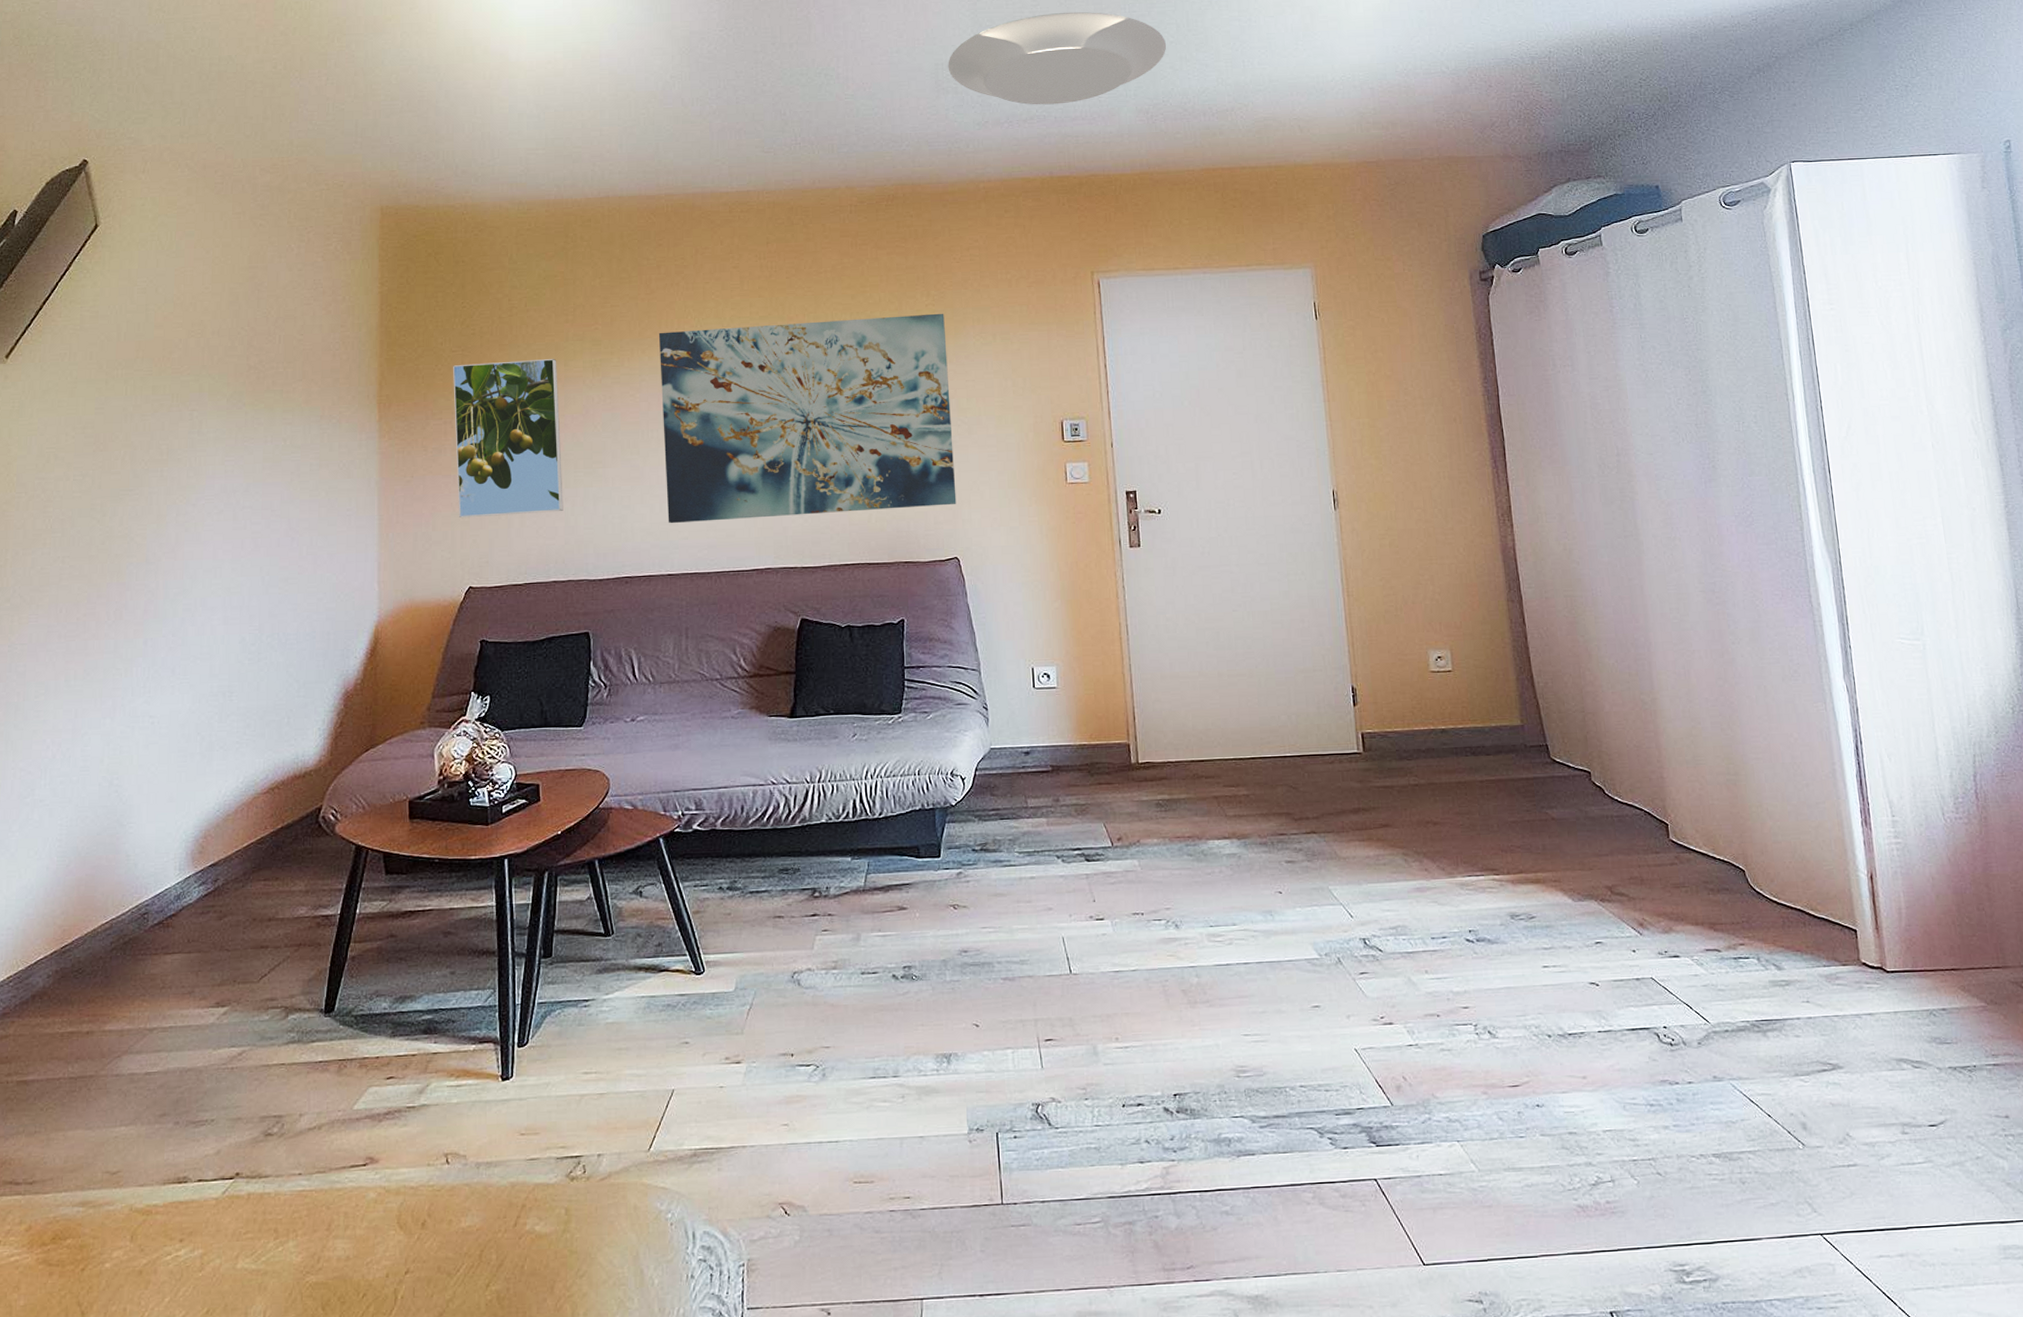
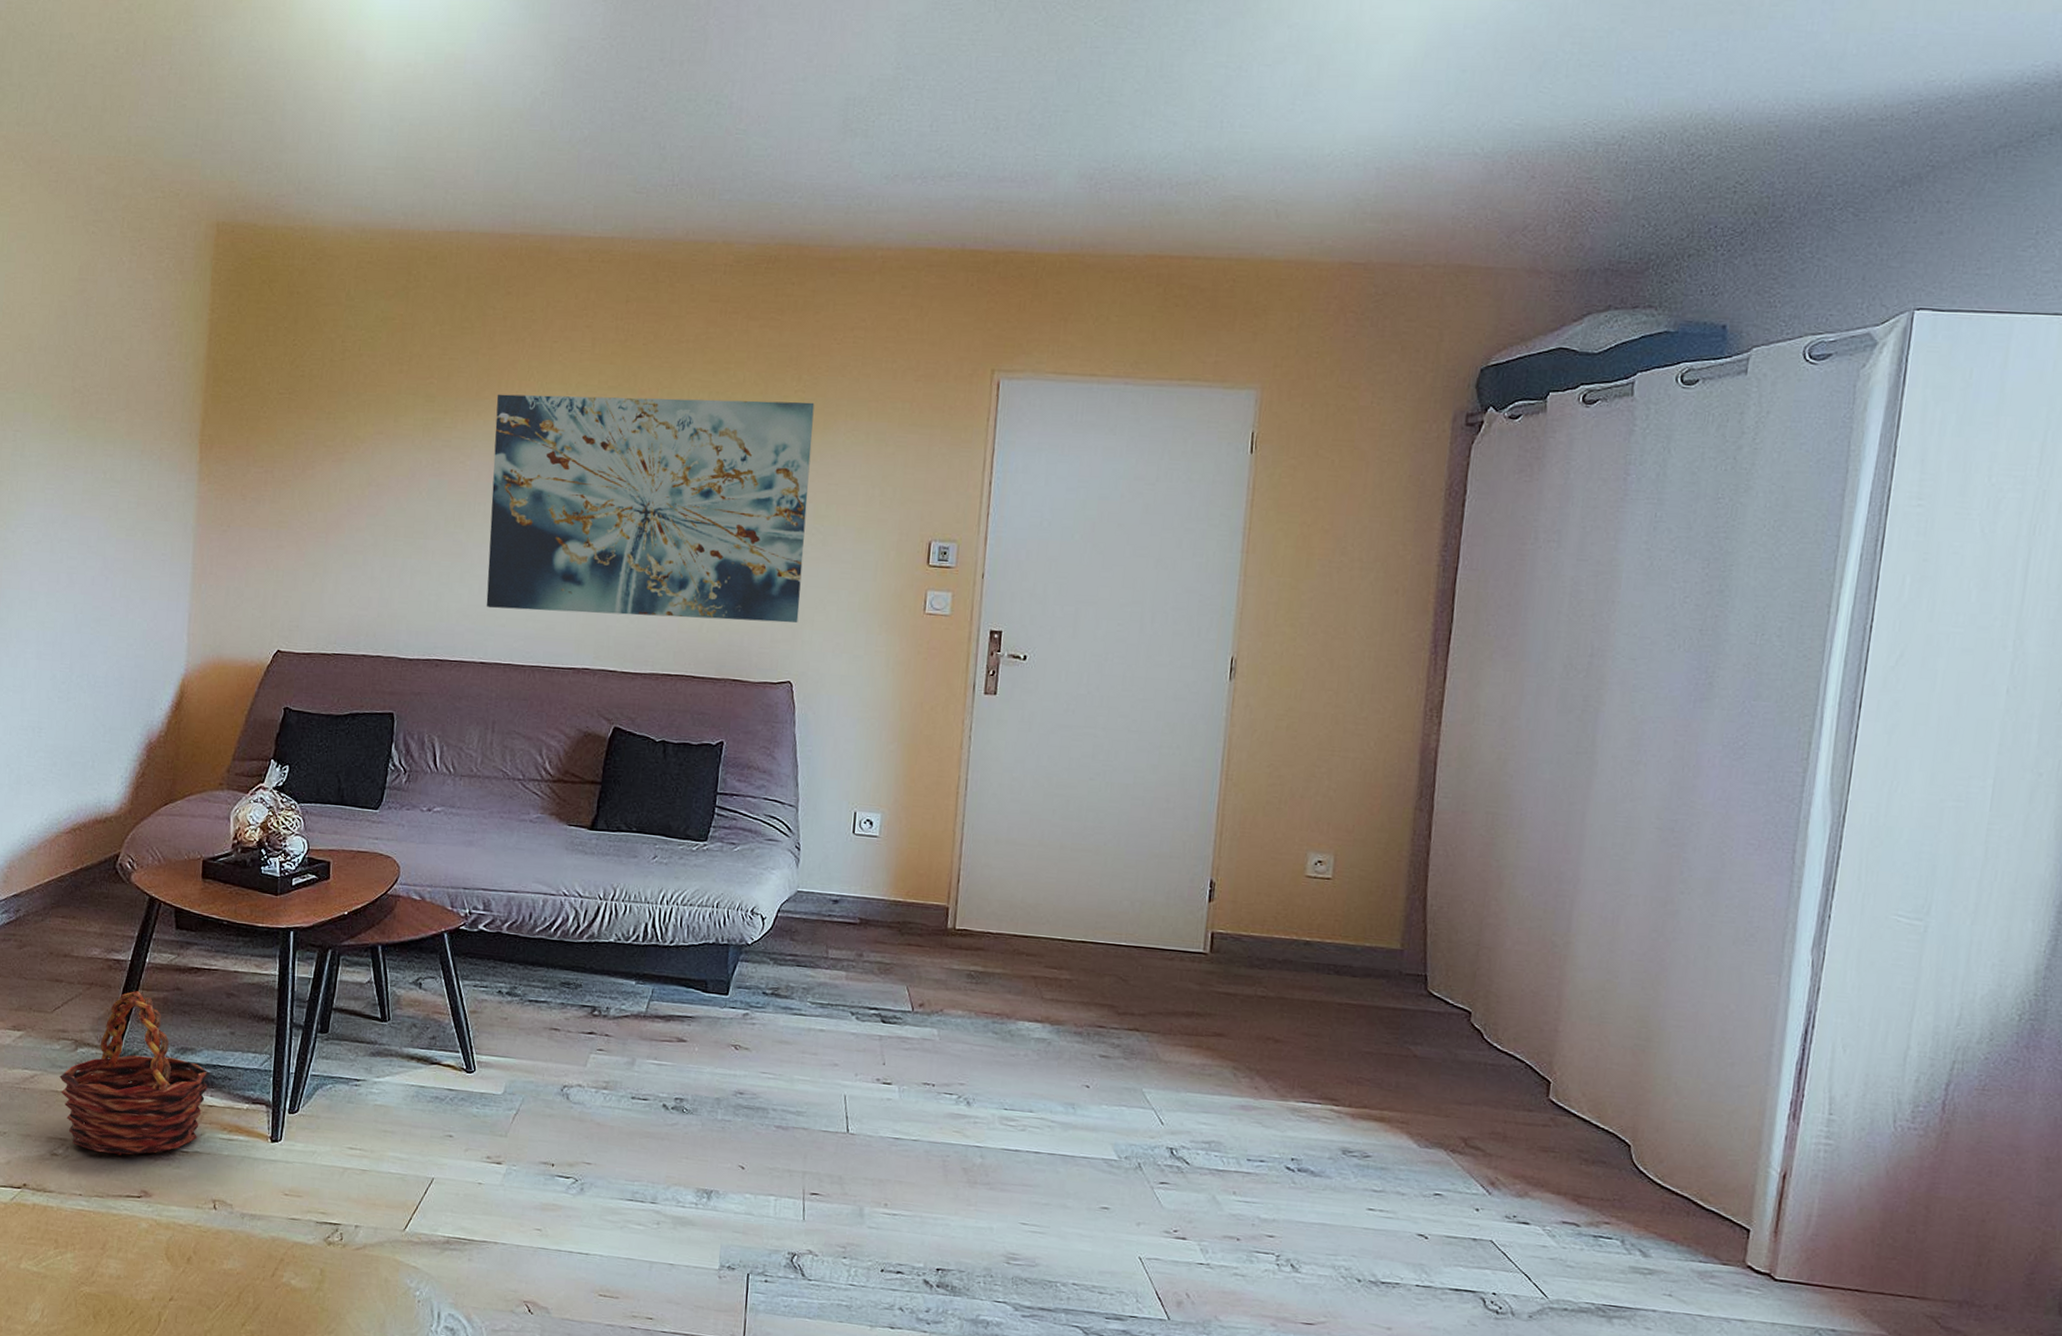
basket: none [270,945,432,1124] -> present [59,991,210,1156]
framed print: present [453,358,563,519] -> none [272,409,387,582]
ceiling light: present [948,11,1167,105] -> none [860,42,1130,160]

